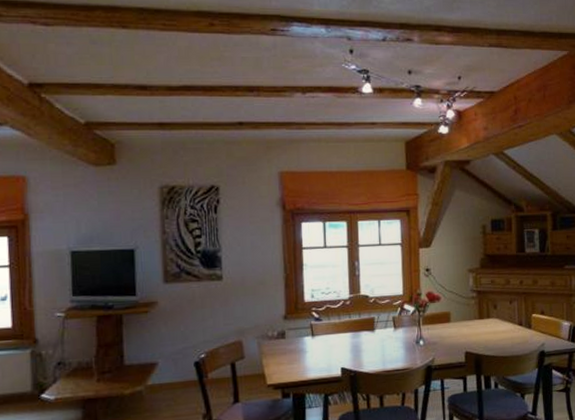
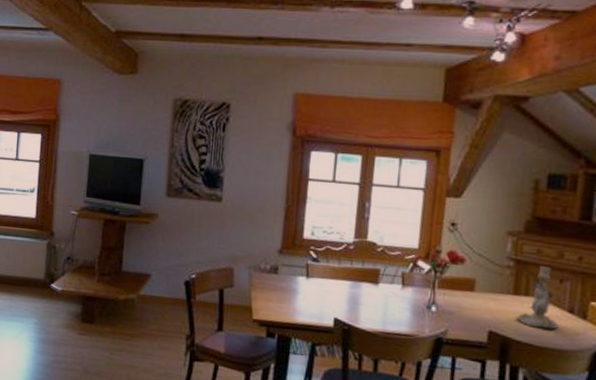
candlestick: none [482,293,513,342] -> present [515,266,559,330]

